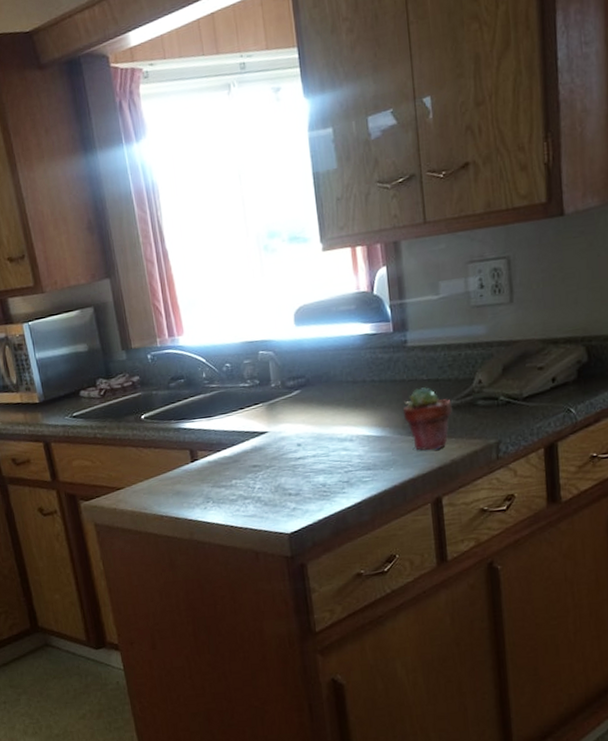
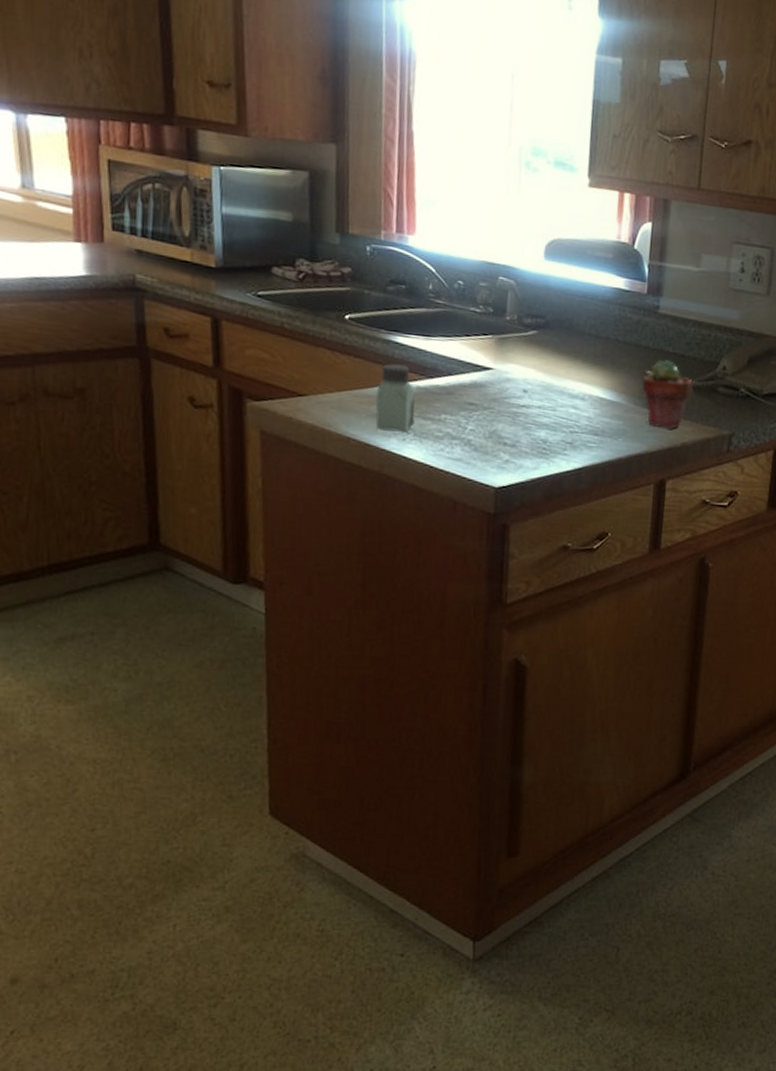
saltshaker: none [177,446,211,504] -> present [375,364,415,432]

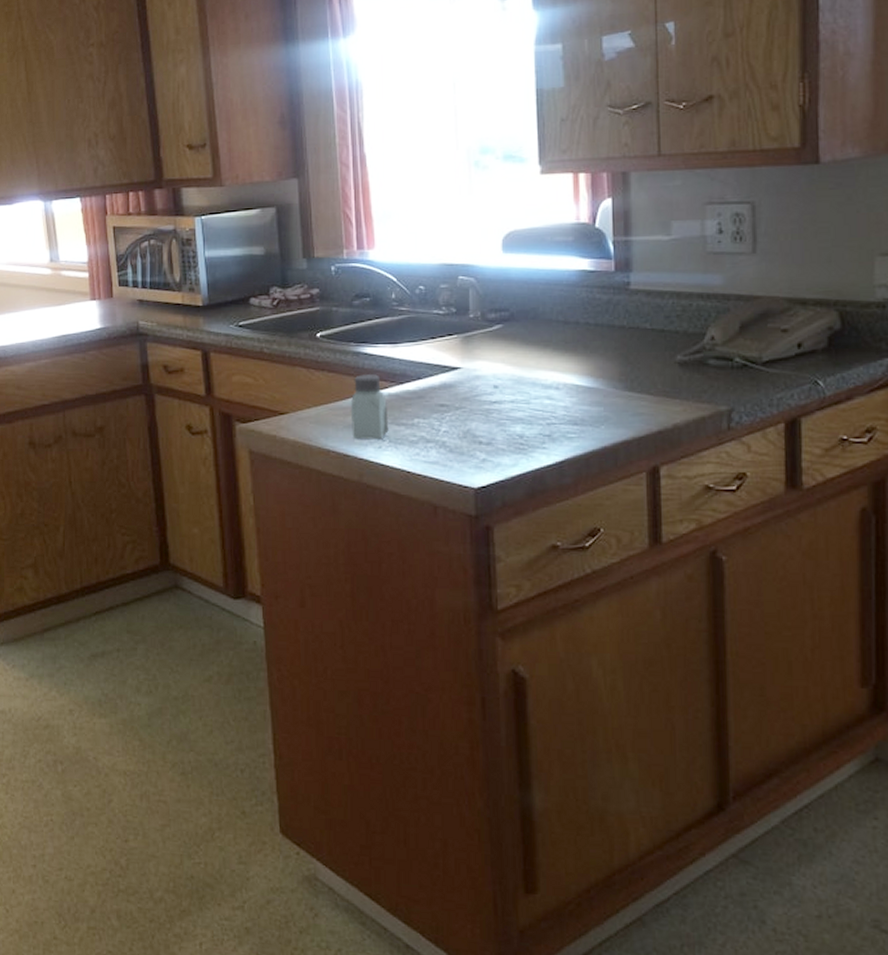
potted succulent: present [642,359,693,429] -> none [619,336,678,411]

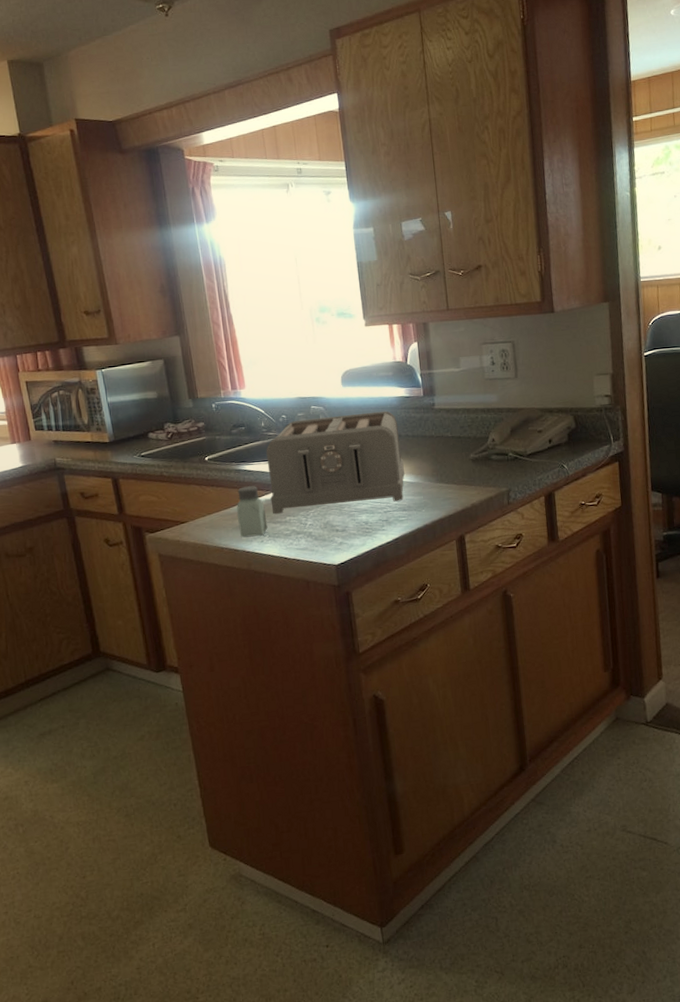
toaster: none [394,288,580,414] -> present [266,411,405,514]

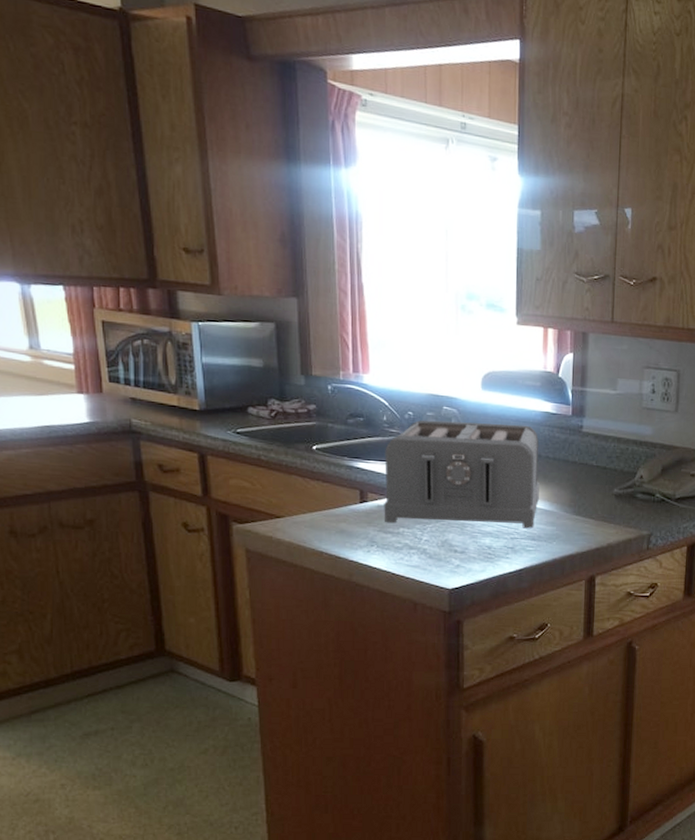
saltshaker: present [237,486,268,537] -> none [343,486,377,545]

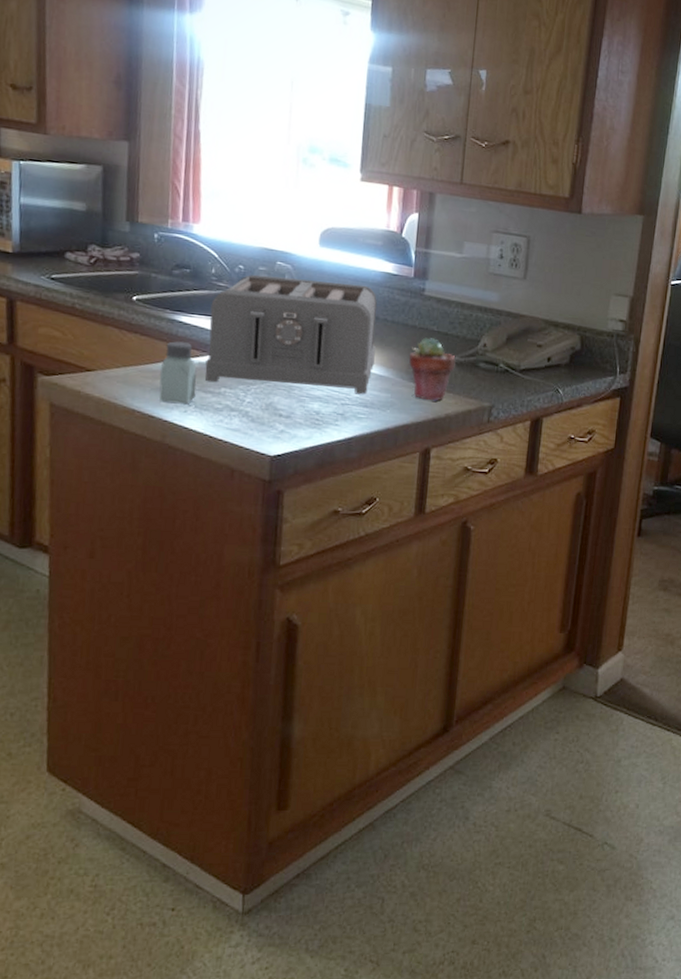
saltshaker: none [343,486,377,545] -> present [159,341,197,405]
potted succulent: none [571,471,615,532] -> present [409,337,456,401]

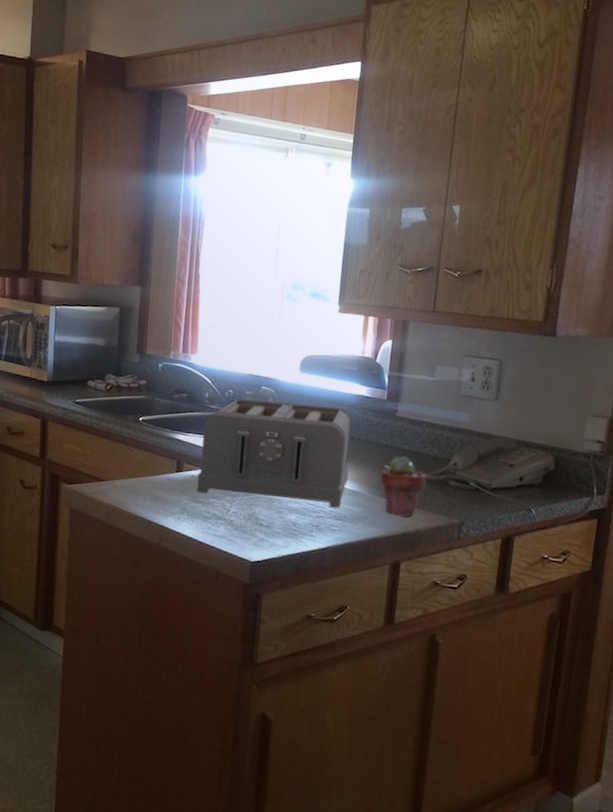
saltshaker: present [159,341,197,405] -> none [157,456,190,512]

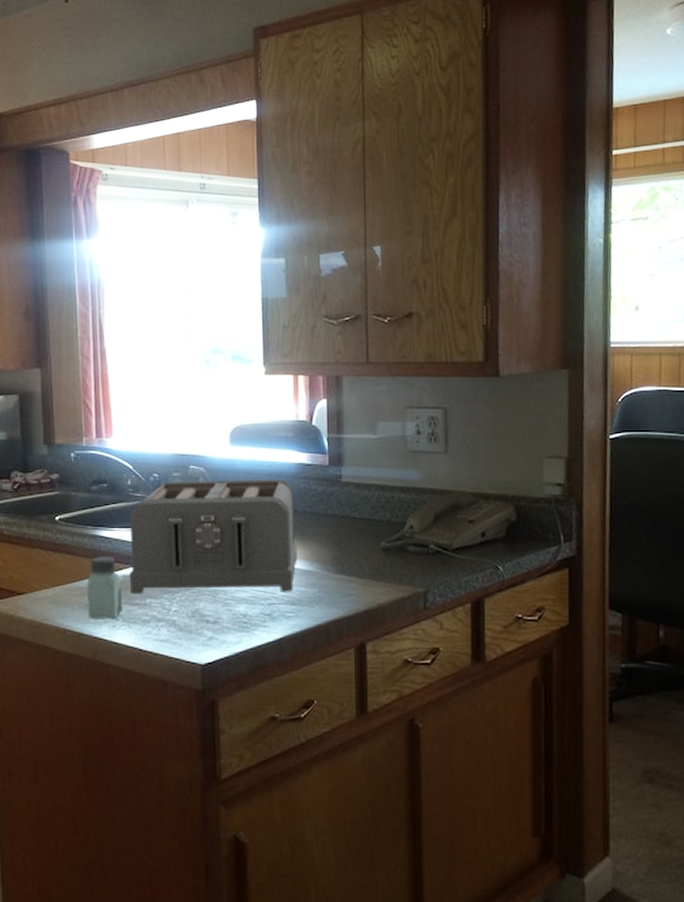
saltshaker: none [157,456,190,512] -> present [87,556,123,619]
potted succulent: present [380,455,426,517] -> none [332,524,382,592]

